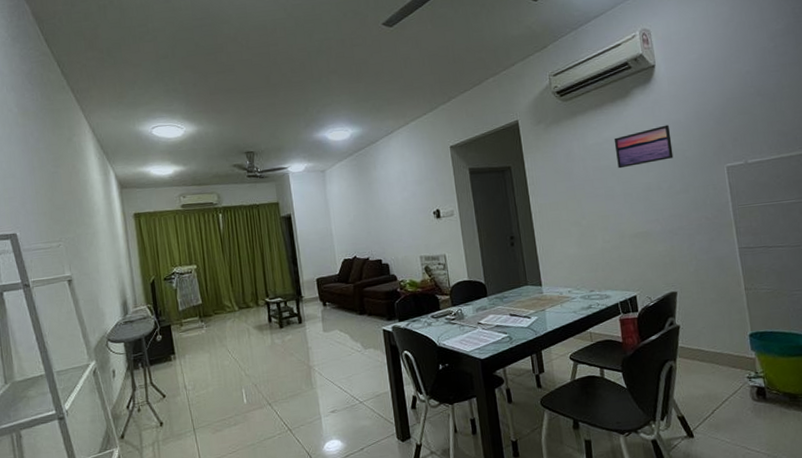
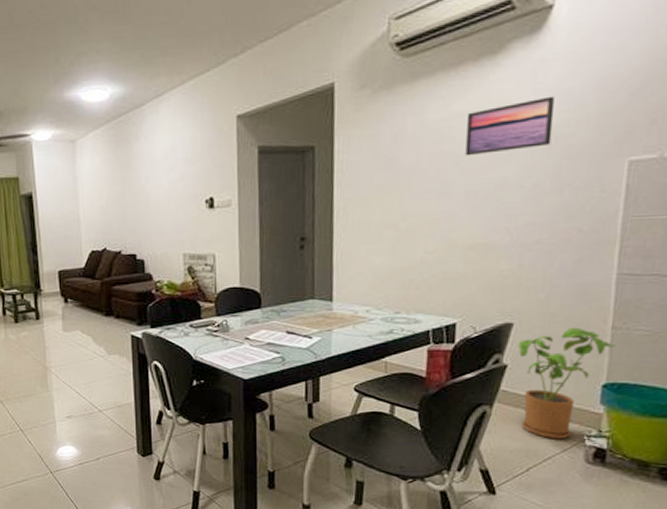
house plant: none [684,290,751,384] -> present [518,327,616,440]

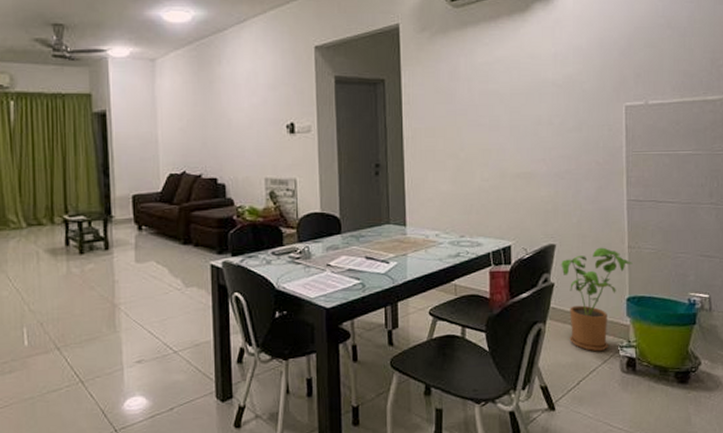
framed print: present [465,96,555,156] -> none [506,50,570,96]

